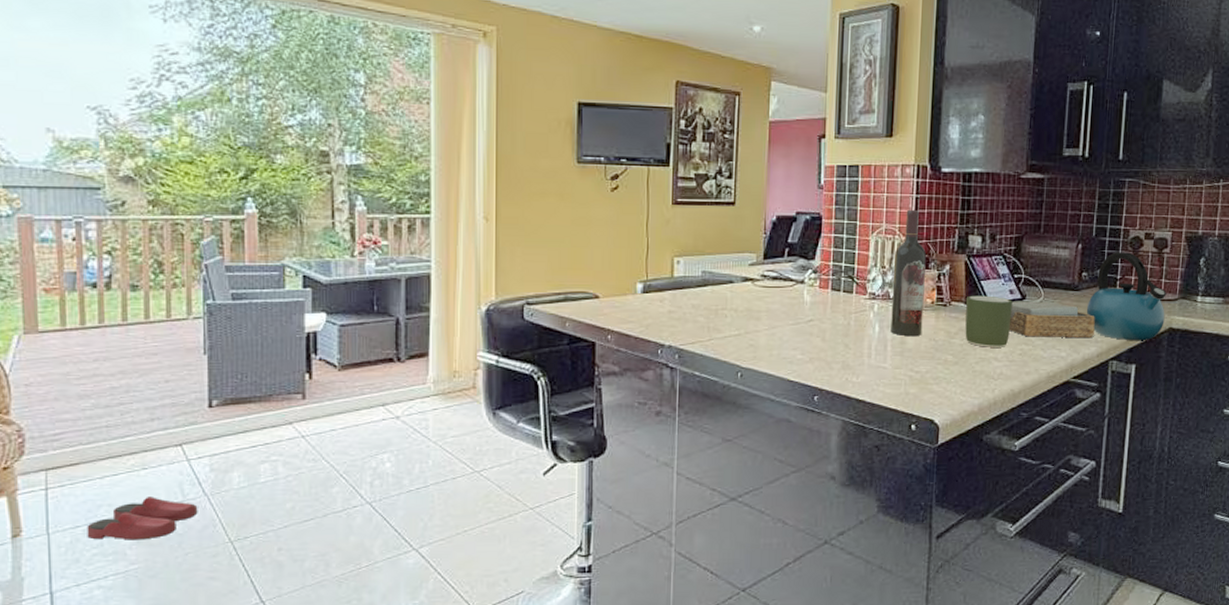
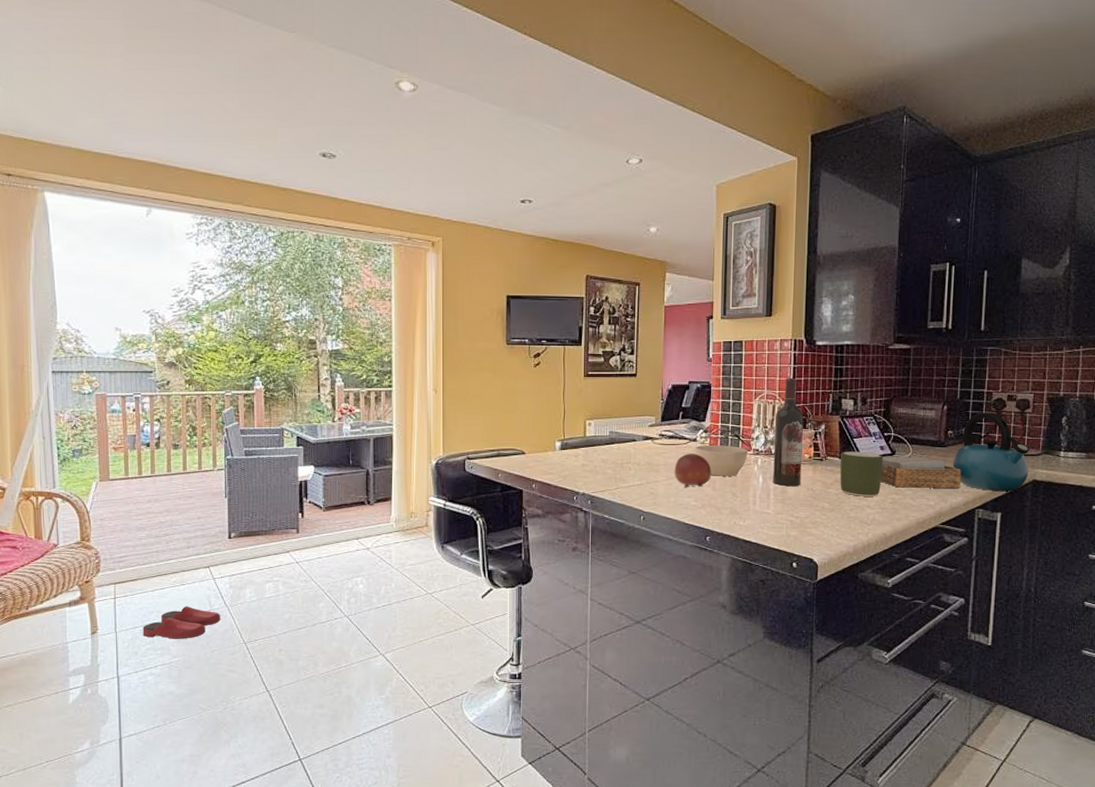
fruit: none [777,297,821,339] -> present [674,453,712,488]
bowl: none [802,287,862,325] -> present [695,444,747,476]

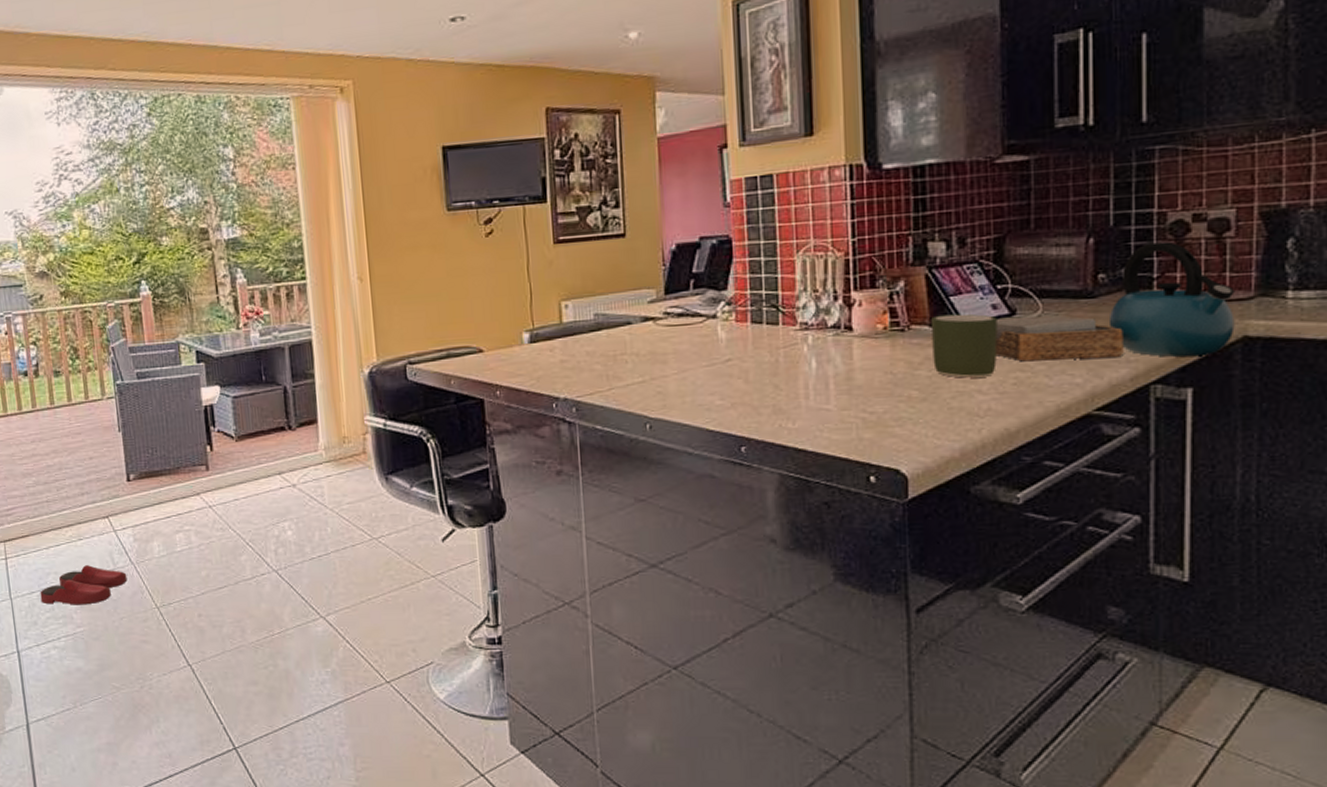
fruit: present [674,453,712,488] -> none [688,334,742,383]
bowl: present [695,444,747,476] -> none [715,320,792,364]
wine bottle: present [773,377,804,486] -> none [828,218,874,370]

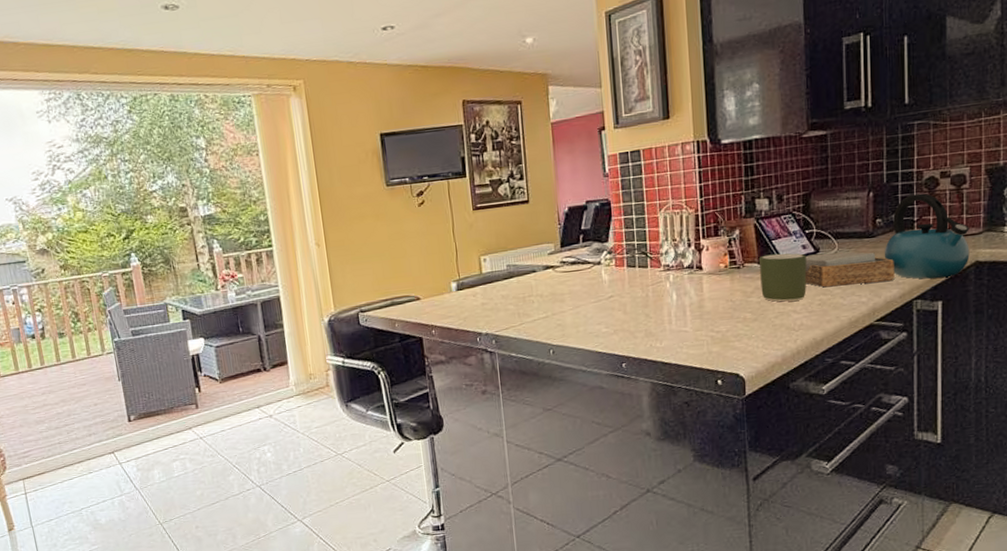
slippers: present [40,565,127,605] -> none [57,493,134,529]

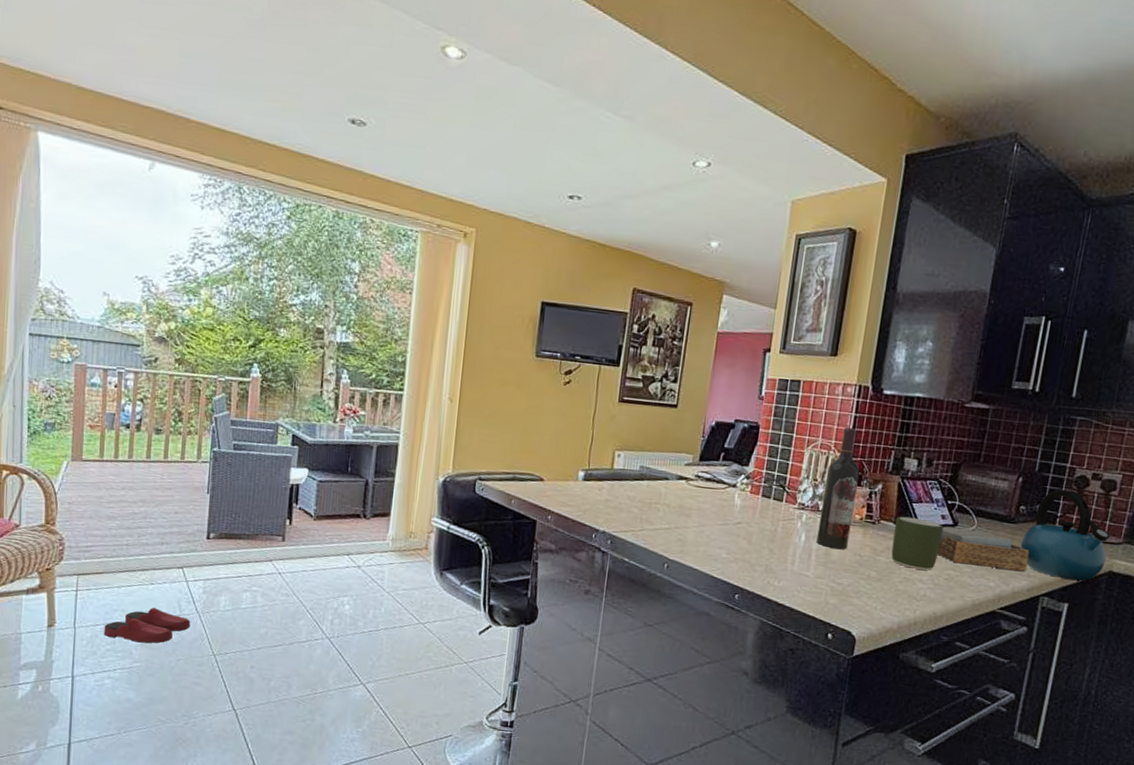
slippers: none [57,493,134,529] -> present [104,607,191,643]
wine bottle: none [683,182,719,300] -> present [816,427,860,549]

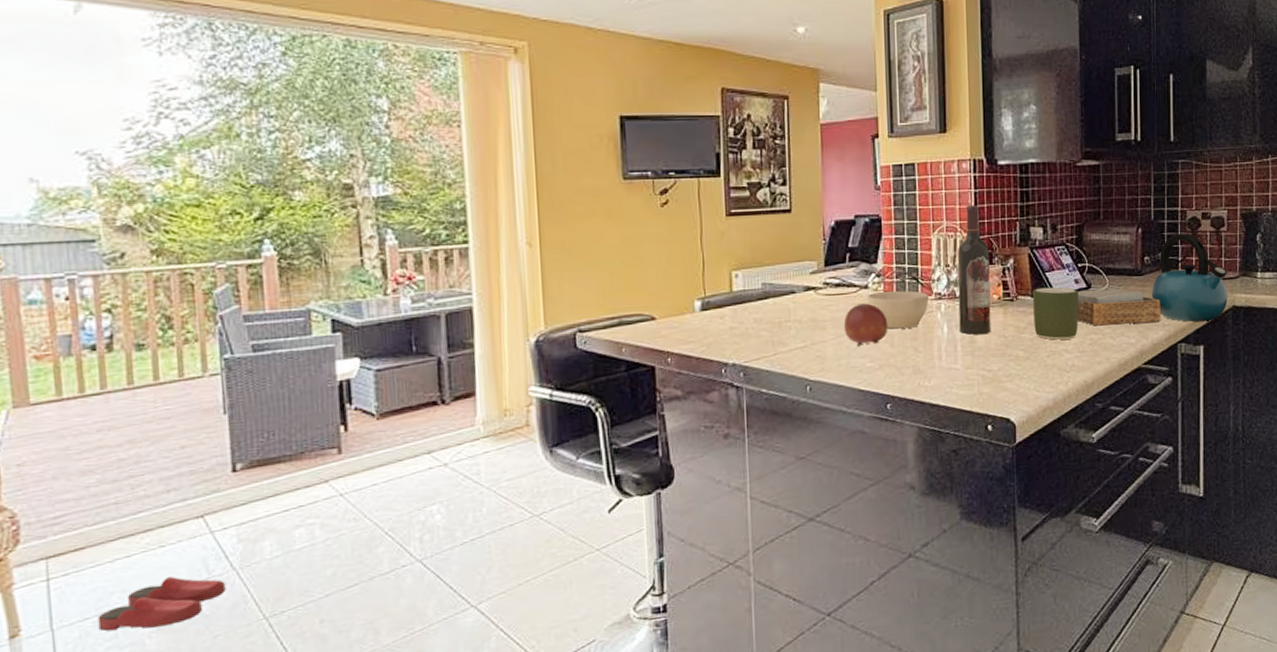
fruit: none [707,499,750,539] -> present [843,303,888,347]
bowl: none [733,492,792,531] -> present [867,290,929,329]

